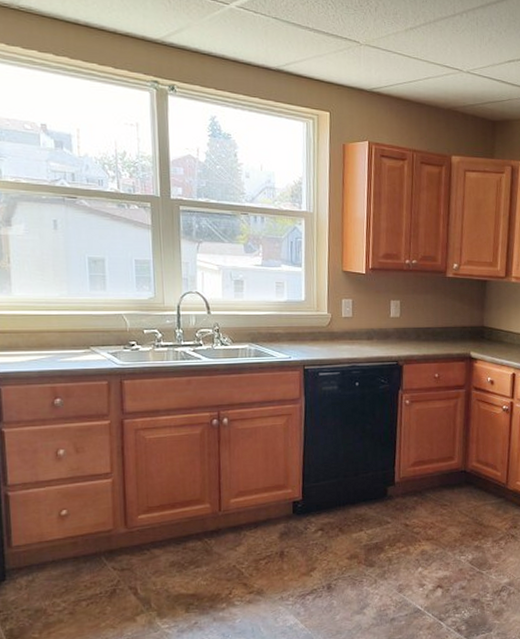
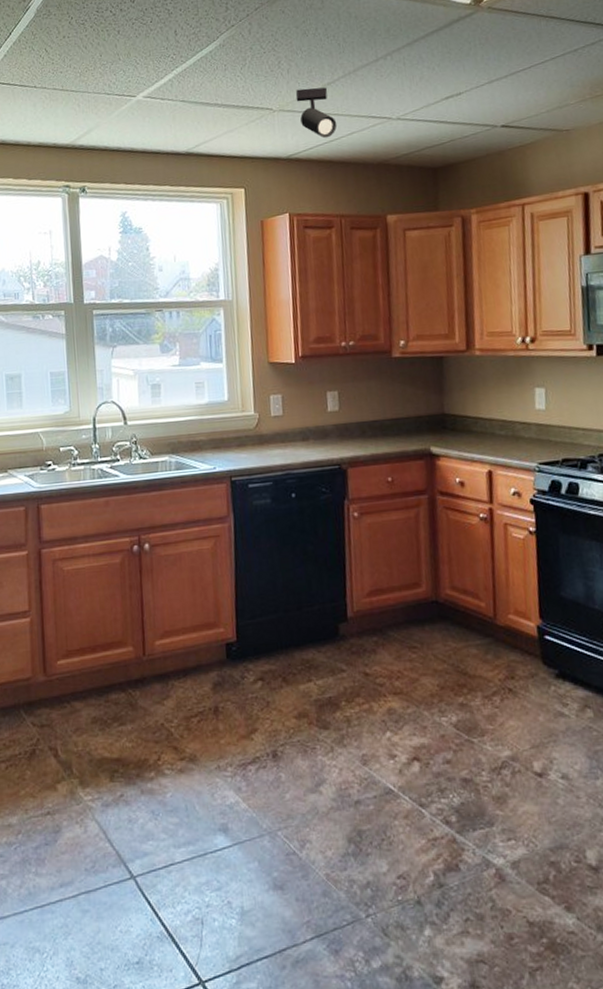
track light: none [381,28,416,79] -> present [295,87,338,139]

